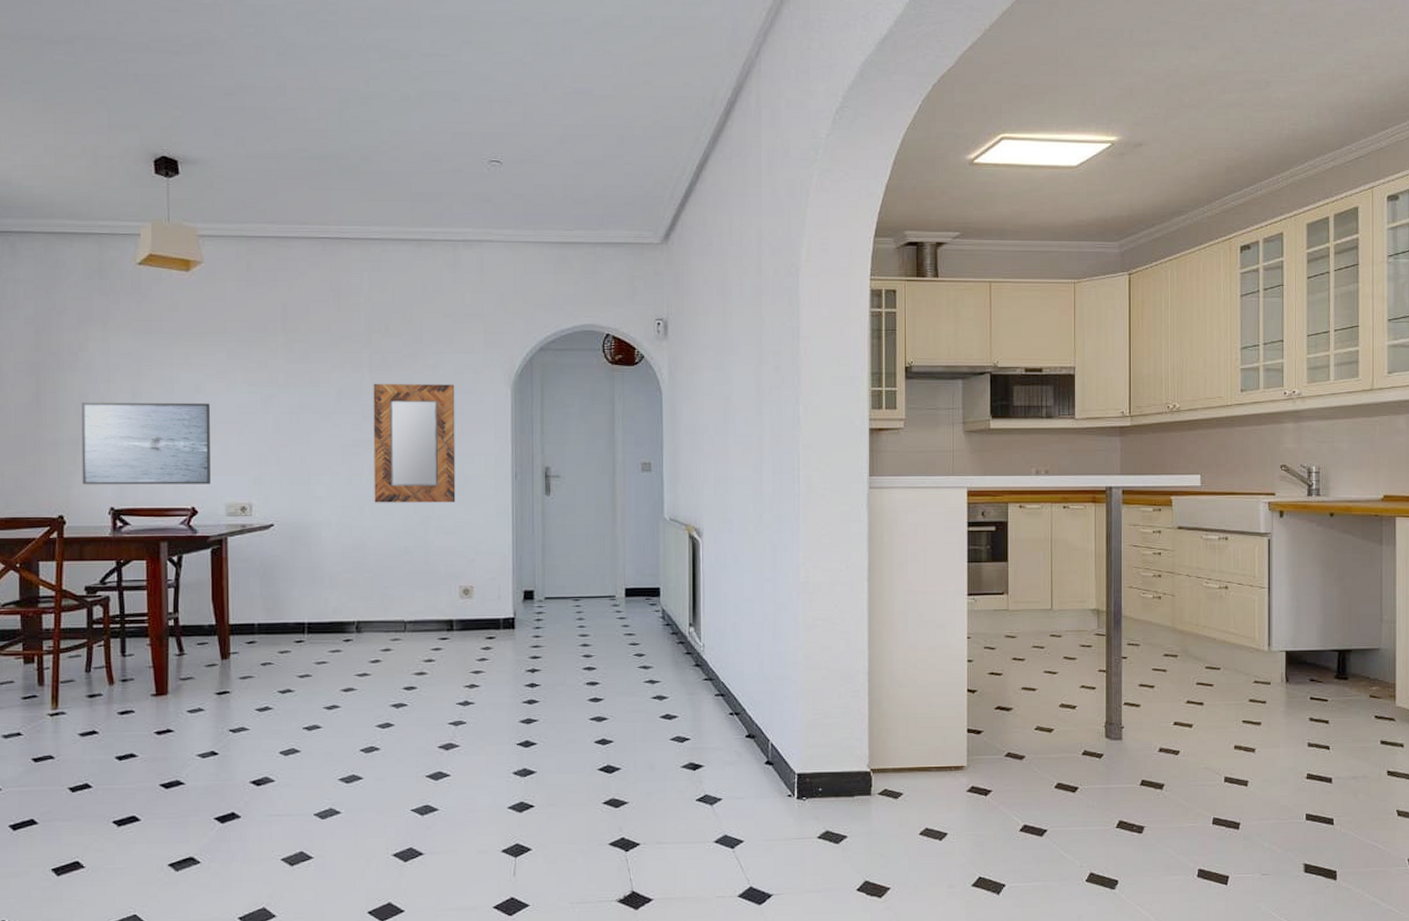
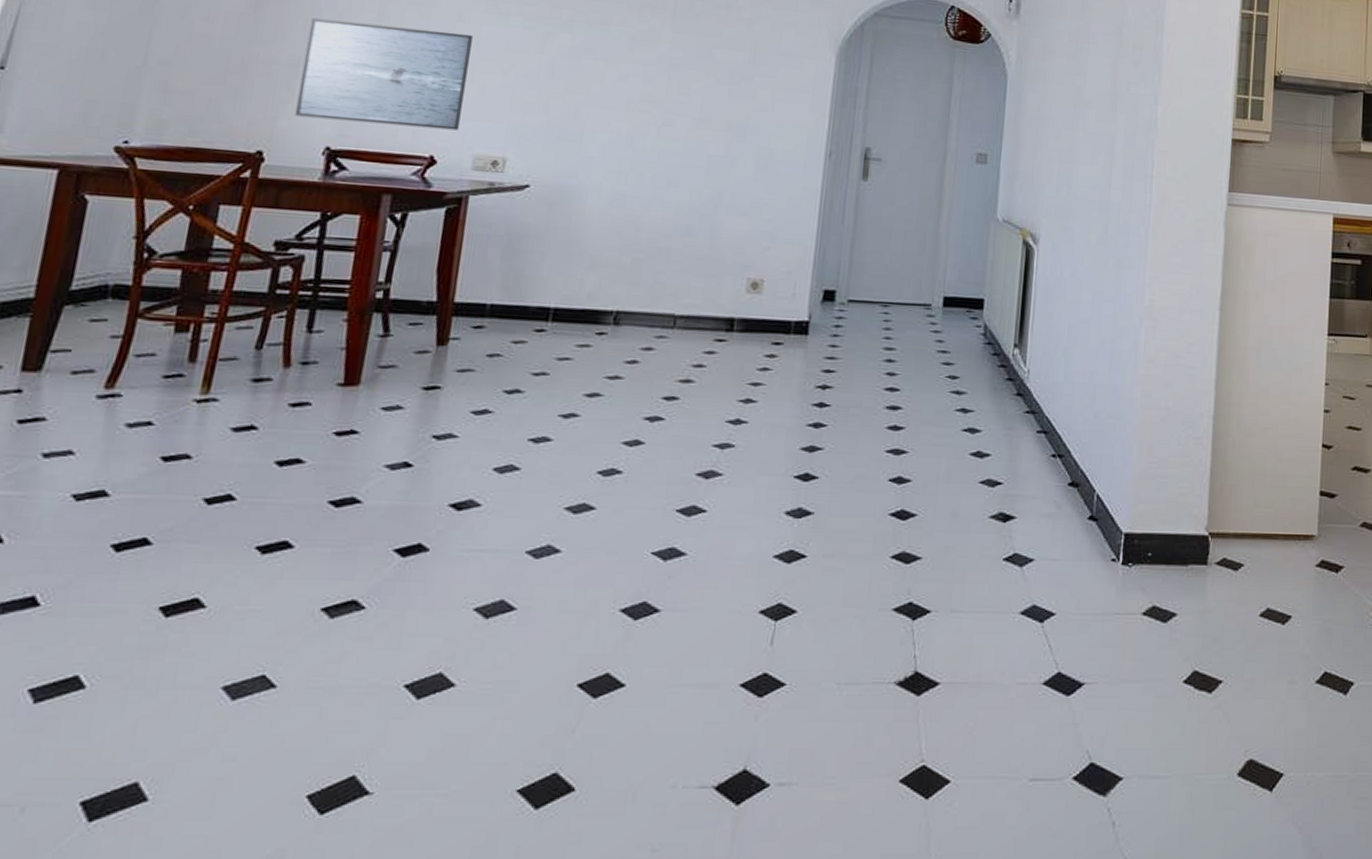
home mirror: present [373,384,456,503] -> none [657,33,771,179]

